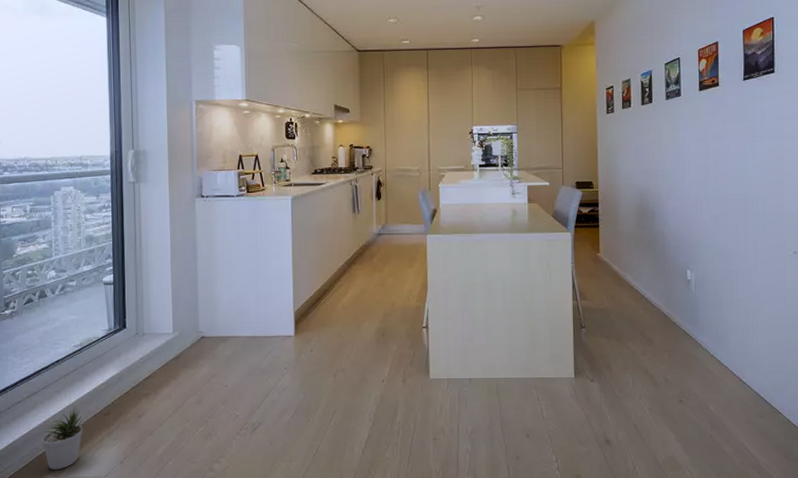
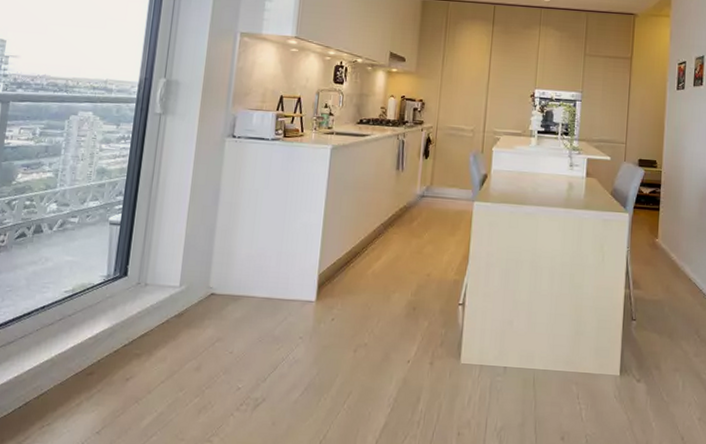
potted plant: present [42,407,87,470] -> none [9,362,65,436]

